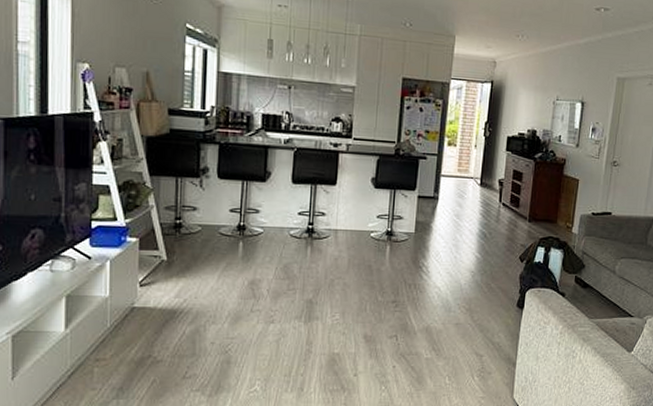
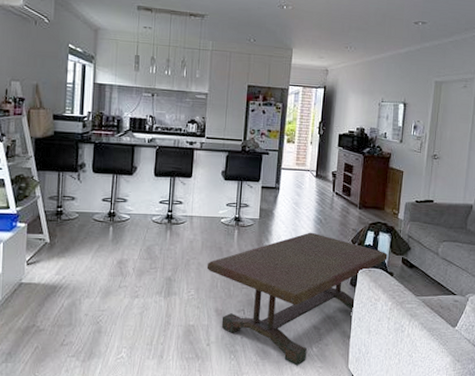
coffee table: none [353,248,559,397] -> present [206,232,388,366]

